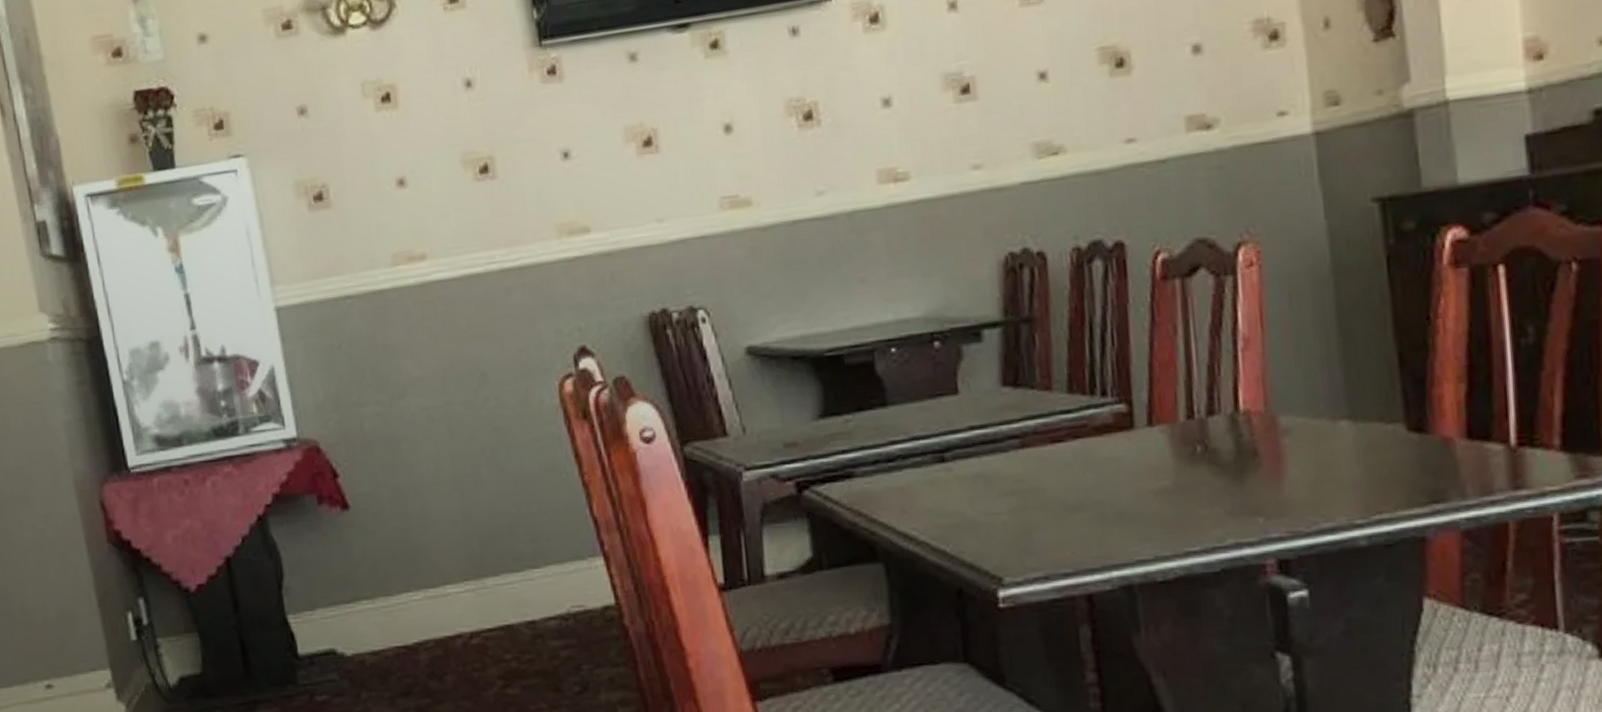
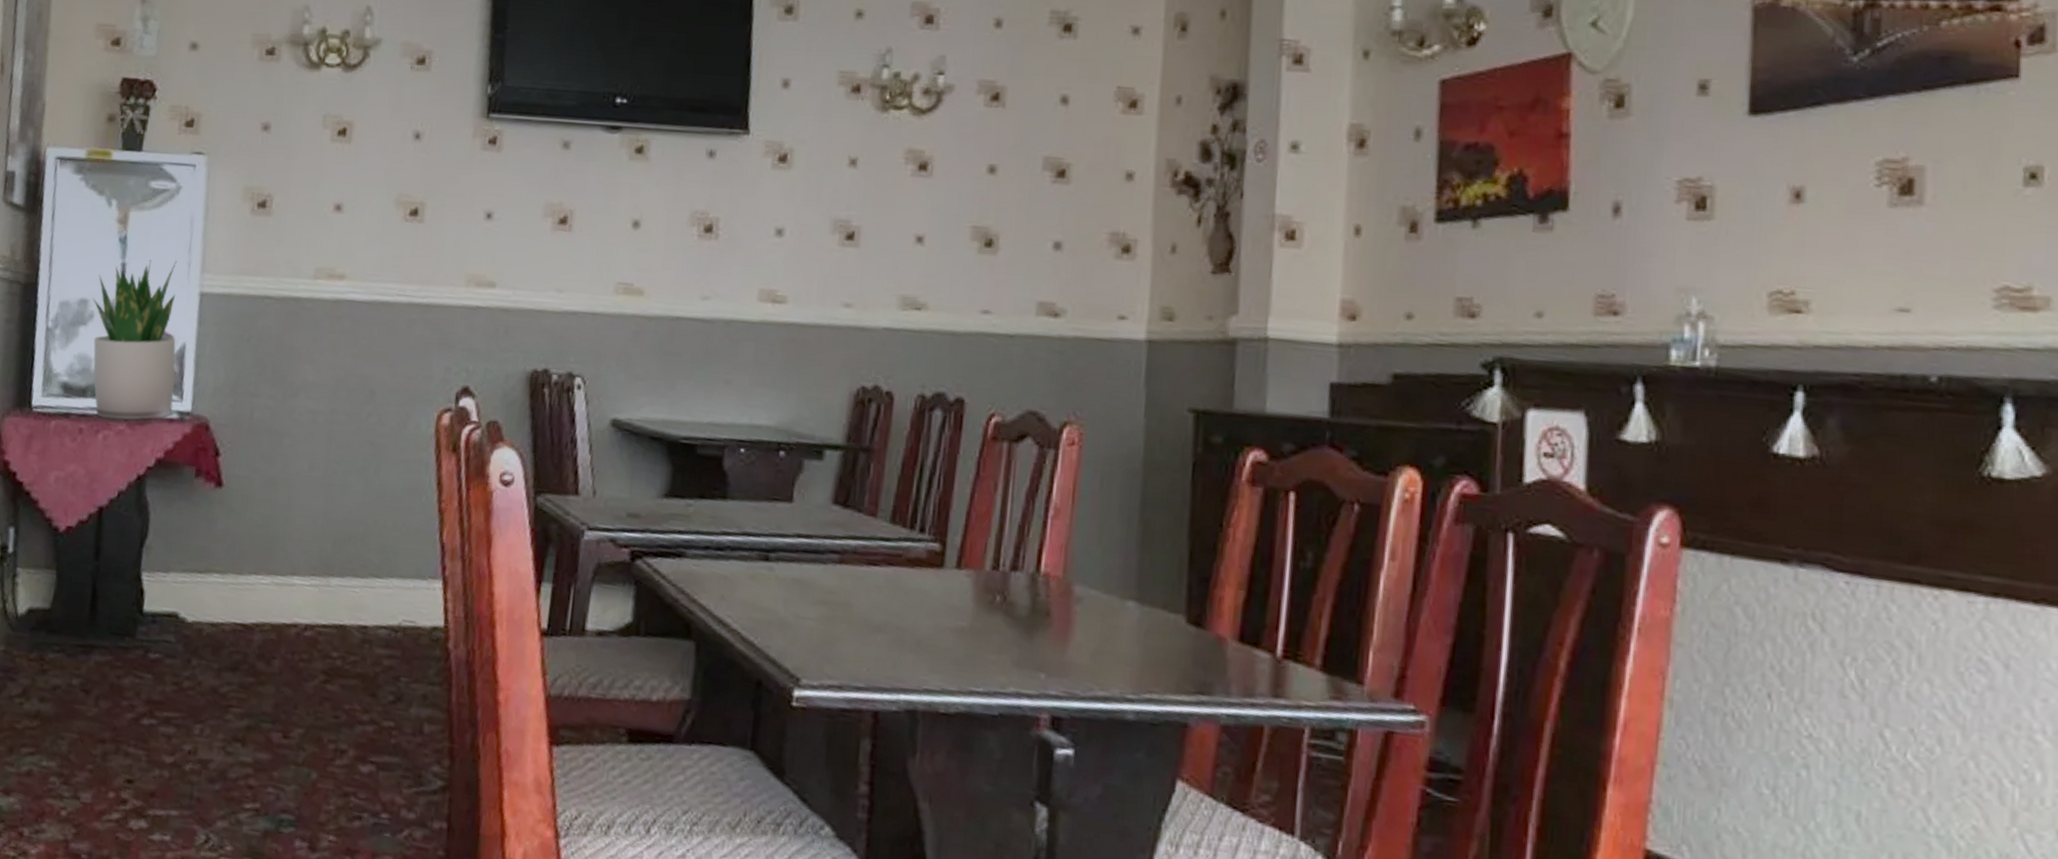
planter: none [163,279,277,465] -> present [93,260,177,422]

